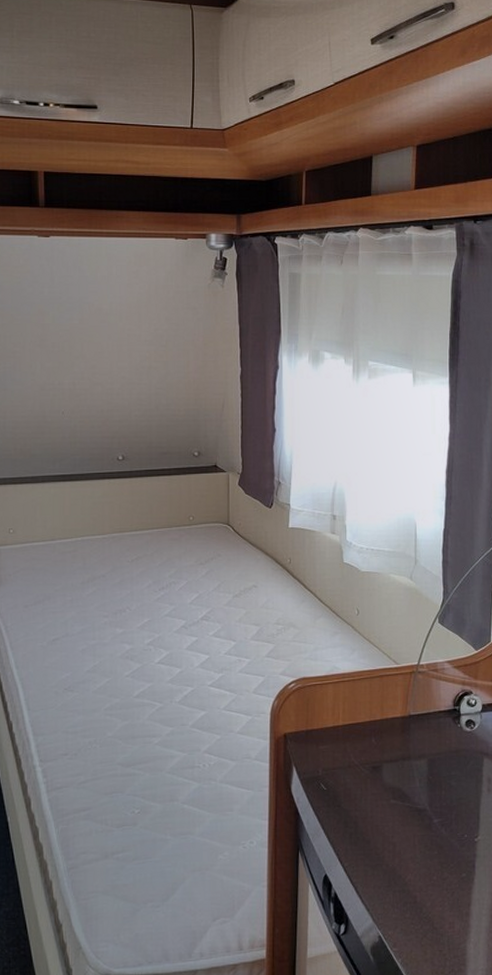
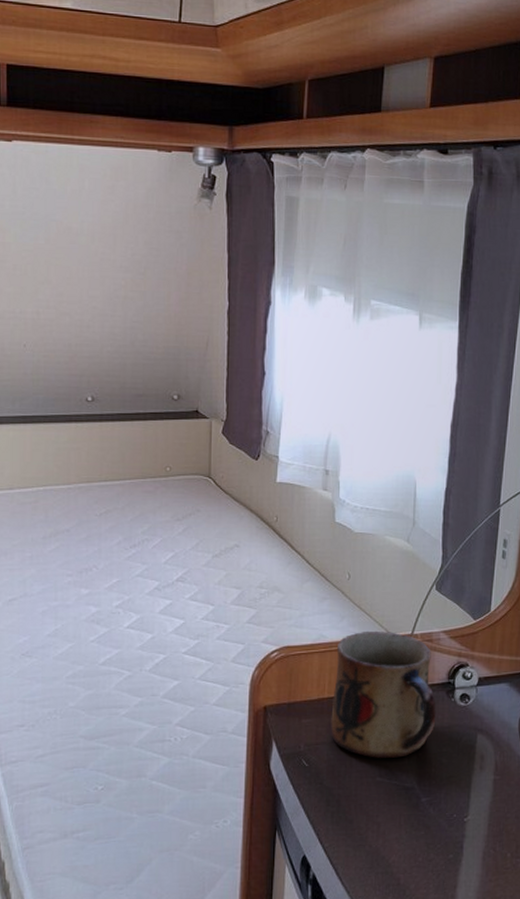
mug: none [346,662,444,782] -> present [331,630,436,758]

